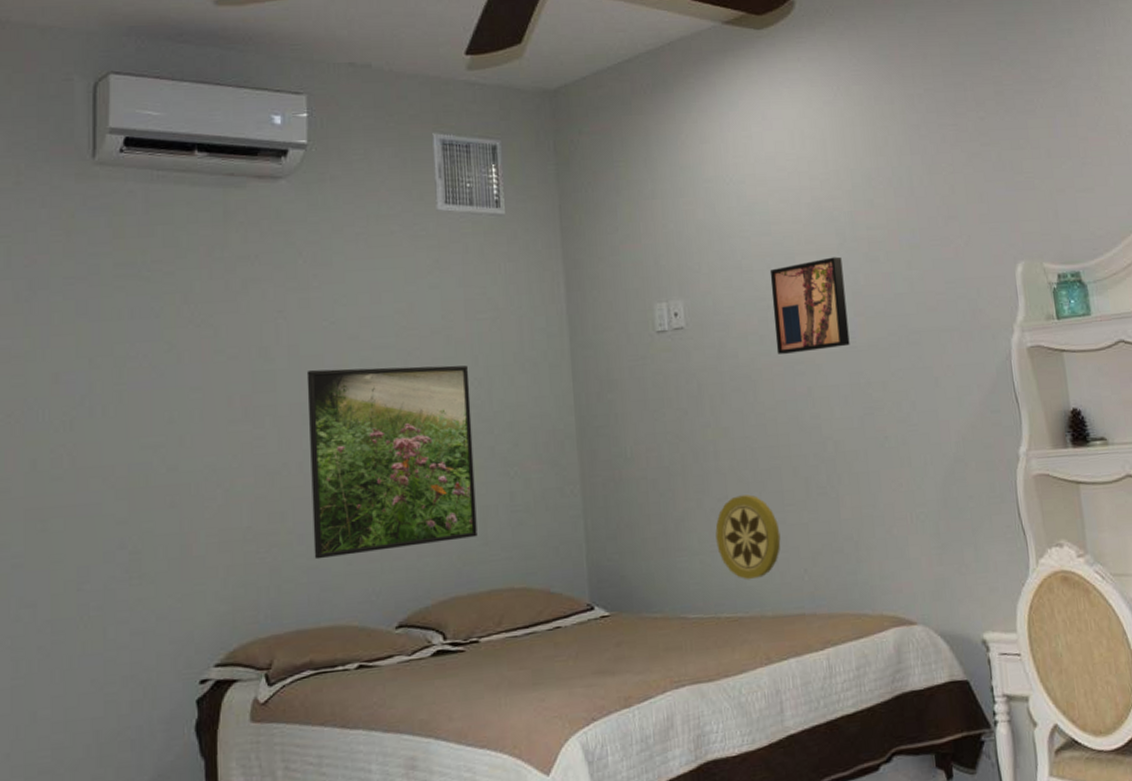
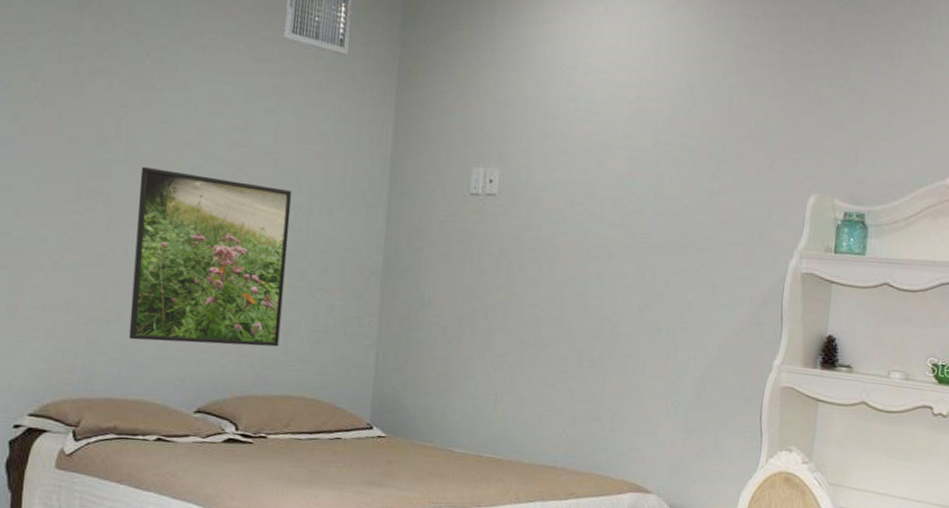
decorative plate: present [715,494,781,580] -> none [490,355,549,430]
wall art: present [769,256,850,354] -> none [576,155,652,241]

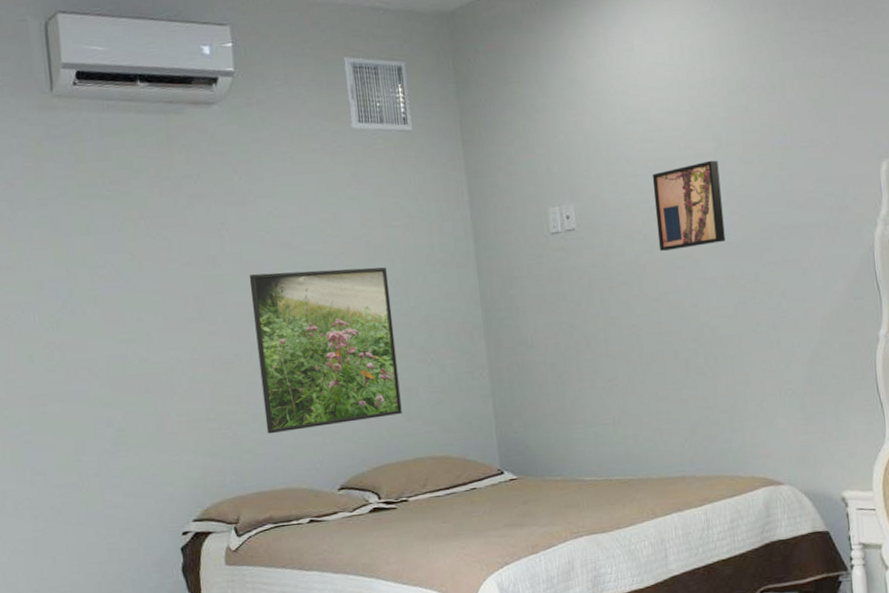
wall art: none [576,155,652,241] -> present [652,160,726,251]

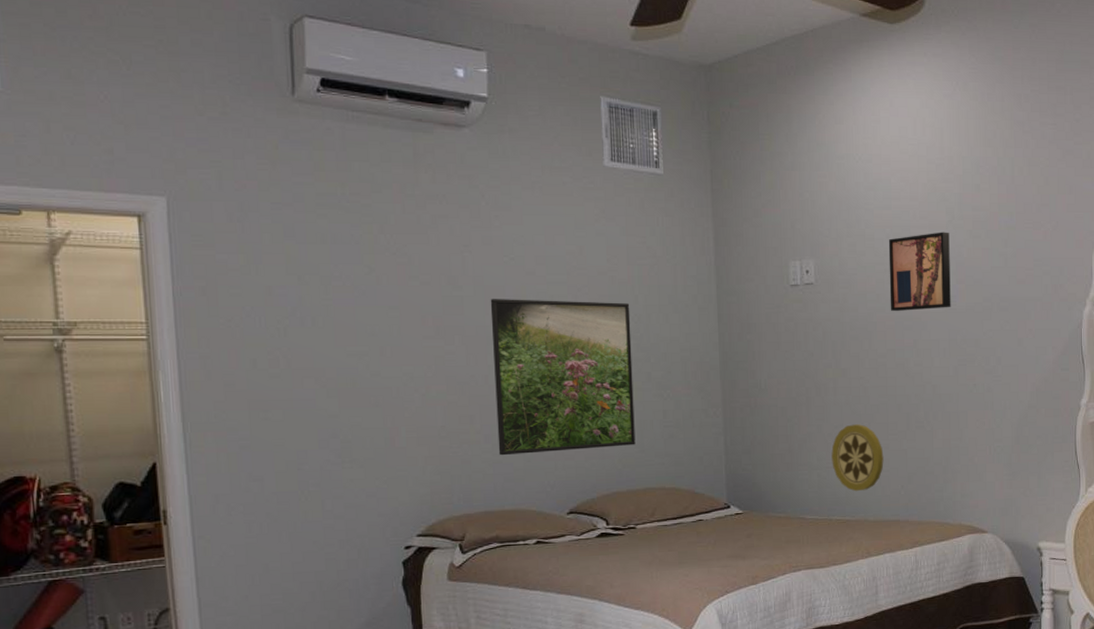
decorative plate: none [606,375,664,449] -> present [831,424,884,492]

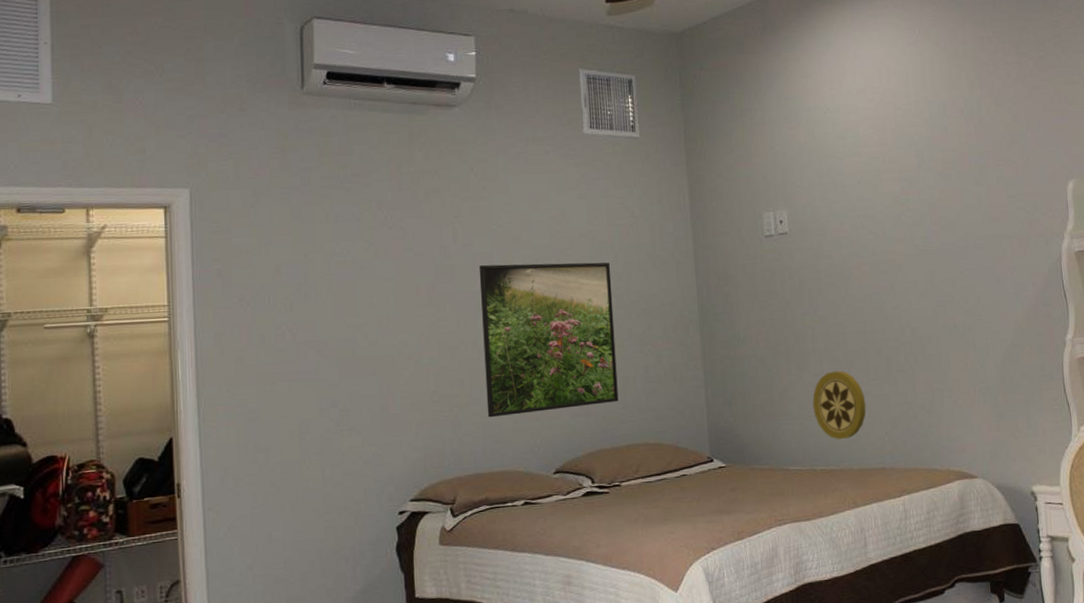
wall art: present [888,232,951,311] -> none [859,174,926,256]

